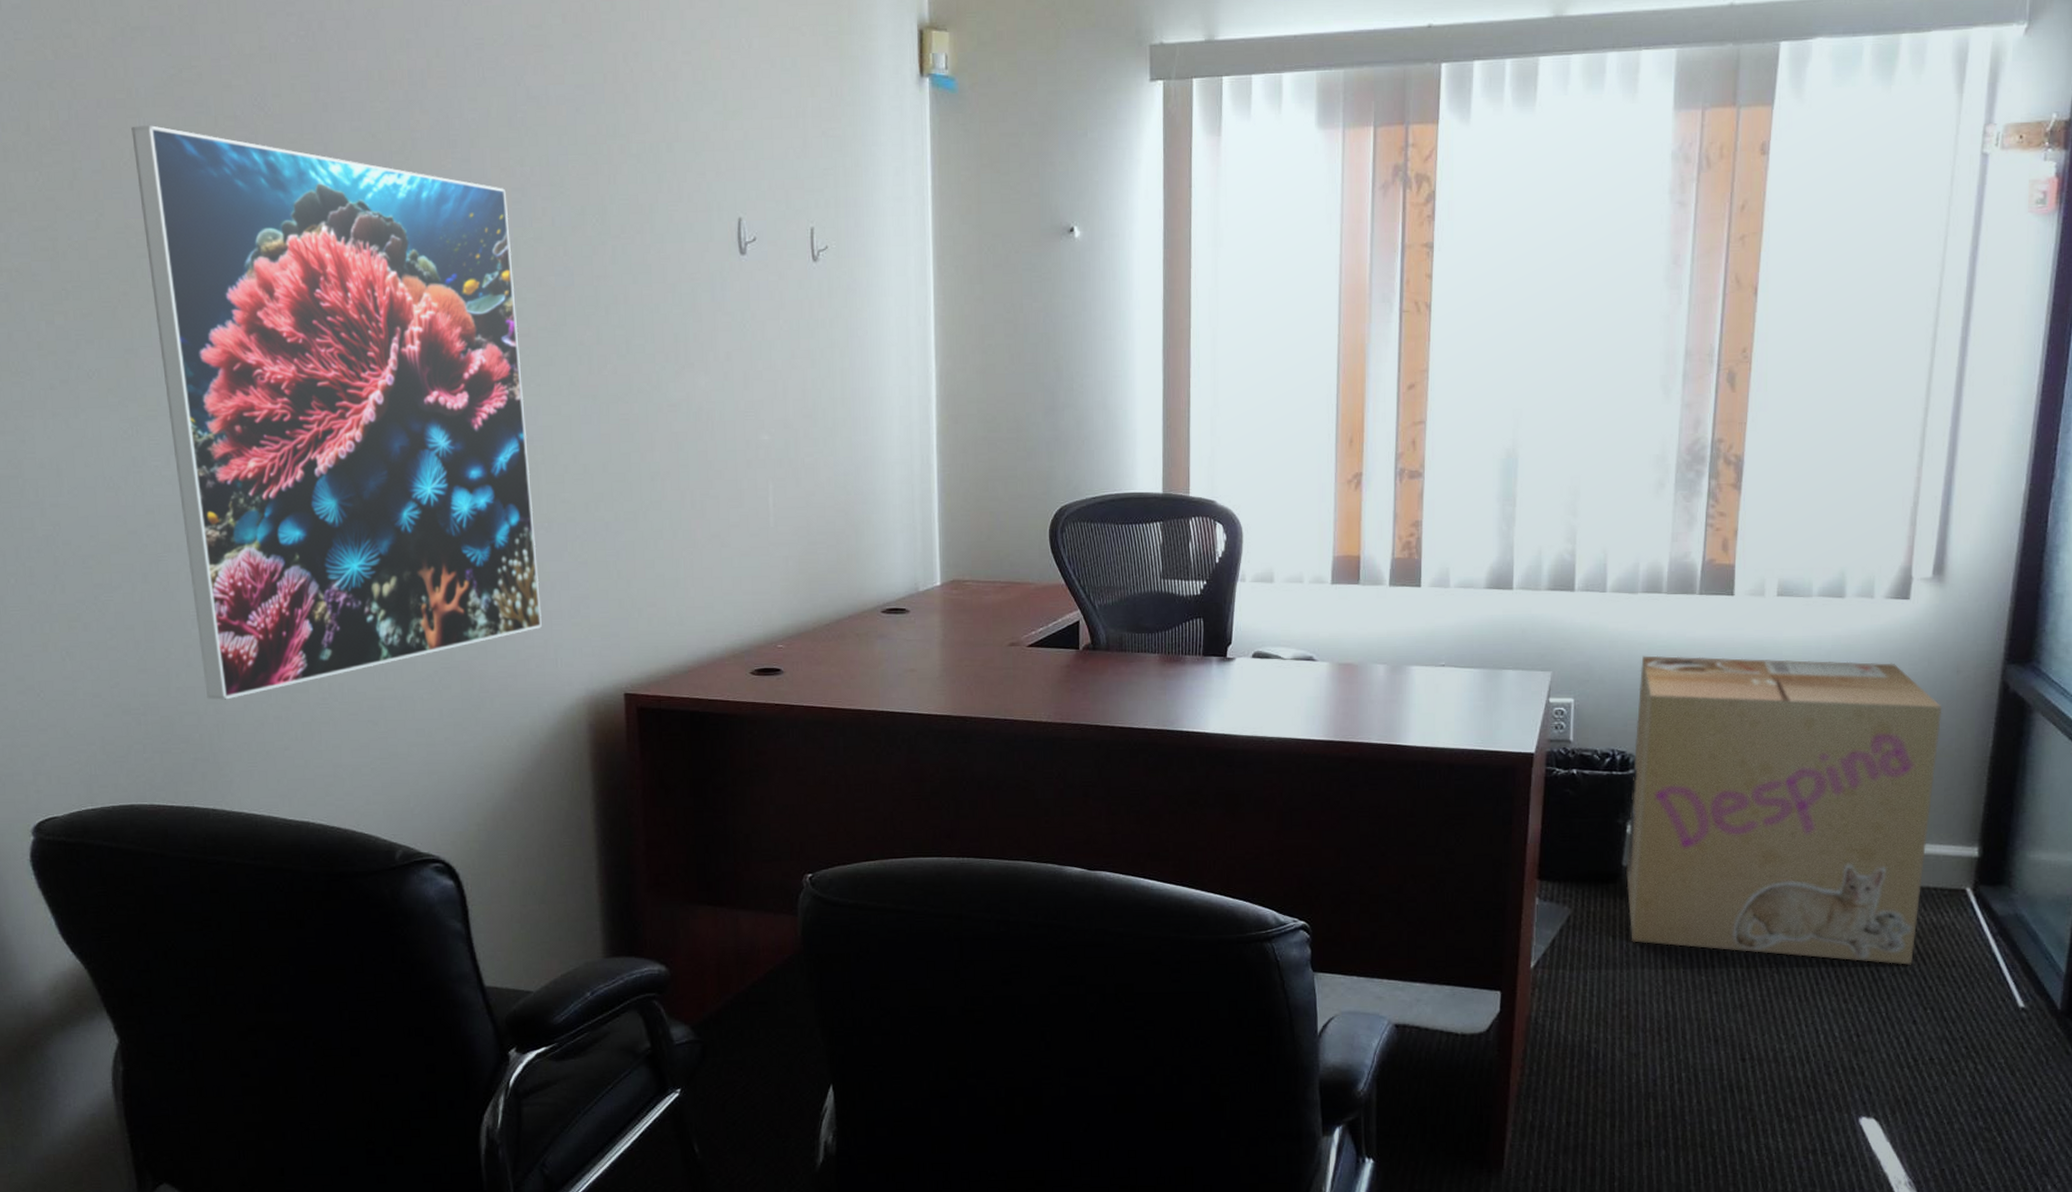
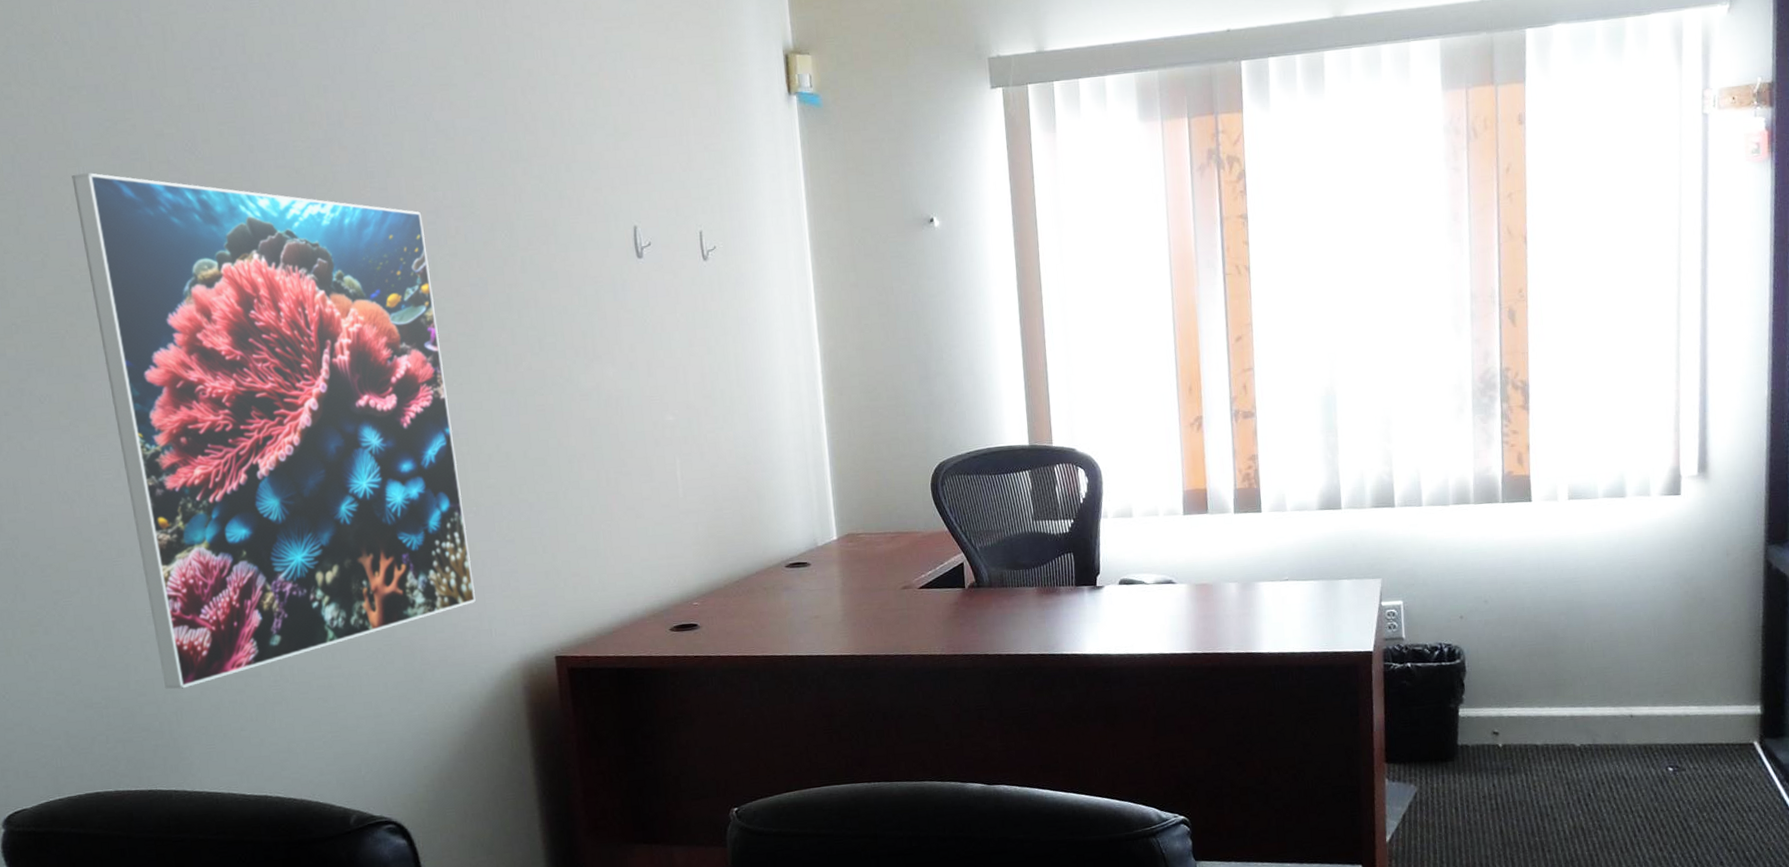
cardboard box: present [1626,655,1943,965] -> none [1457,550,1718,814]

